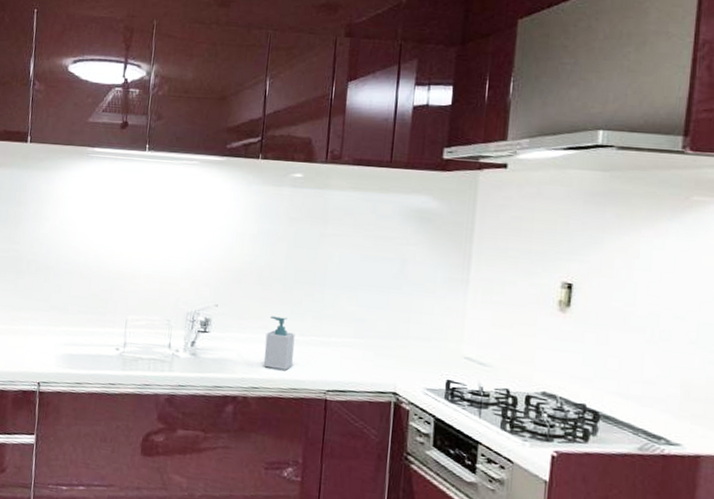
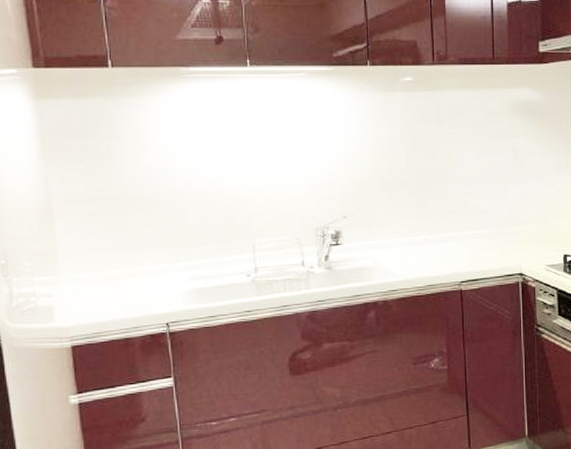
soap bottle: present [264,316,295,370] -> none [397,219,426,270]

